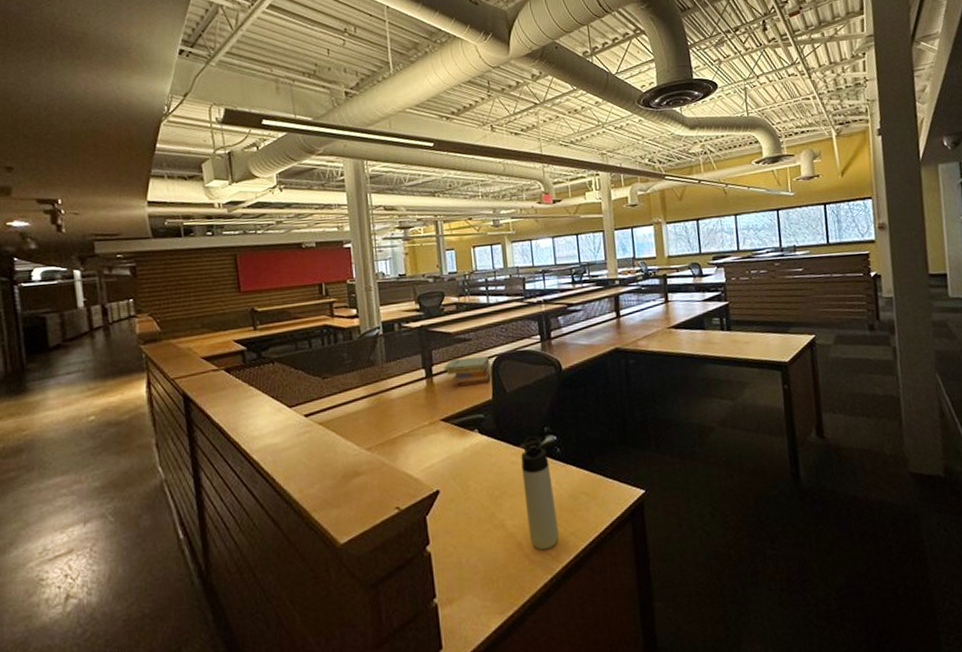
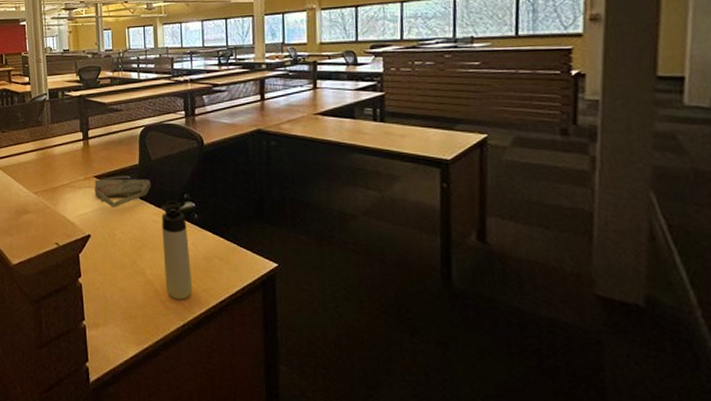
bag: none [441,415,508,455] -> present [94,178,152,209]
books: present [443,356,491,387] -> none [98,125,139,151]

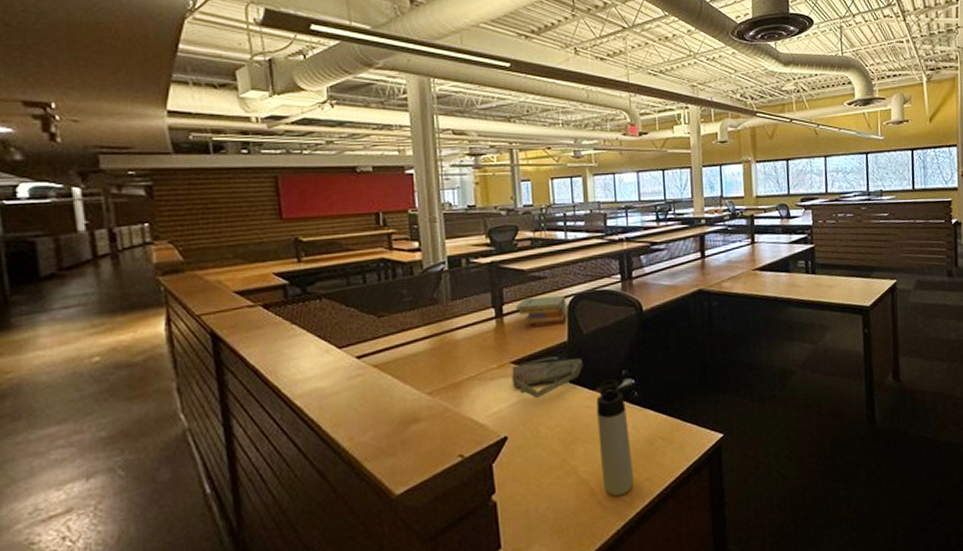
books: none [98,125,139,151] -> present [515,296,567,328]

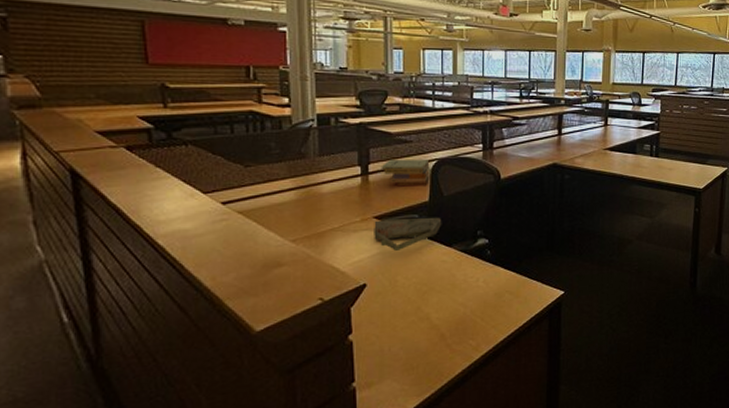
thermos bottle: present [596,379,635,497] -> none [451,238,482,341]

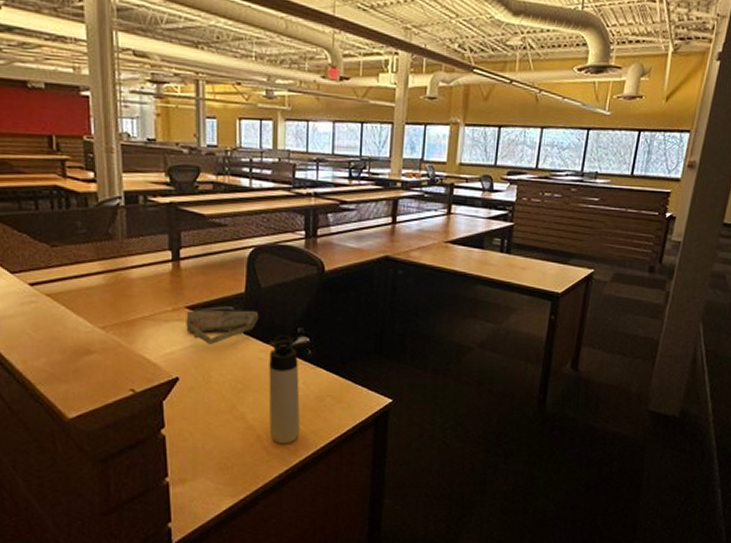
books: present [381,159,430,187] -> none [193,244,246,276]
thermos bottle: none [451,238,482,341] -> present [268,334,301,444]

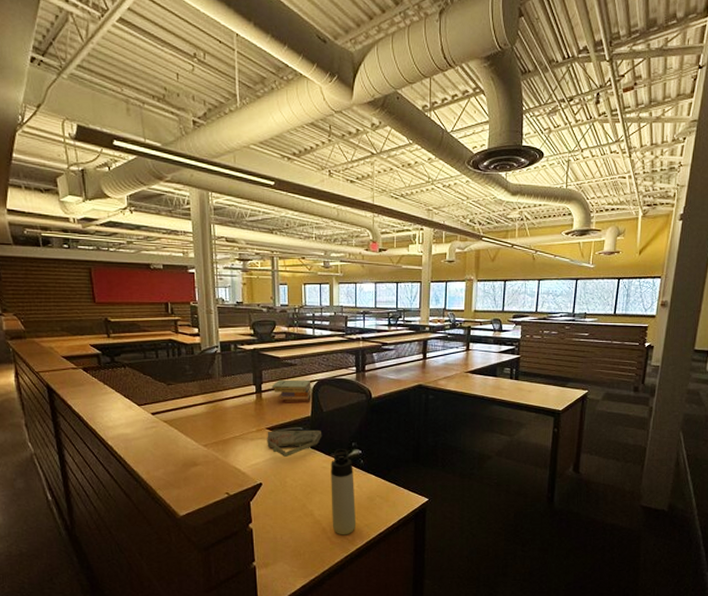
books: none [193,244,246,276] -> present [271,379,311,403]

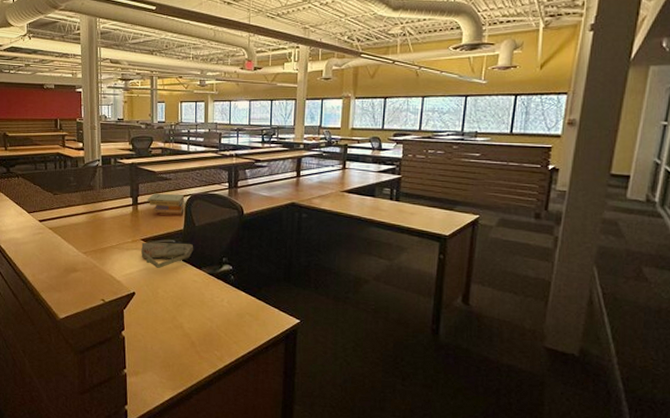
thermos bottle: present [331,448,357,535] -> none [200,263,225,351]

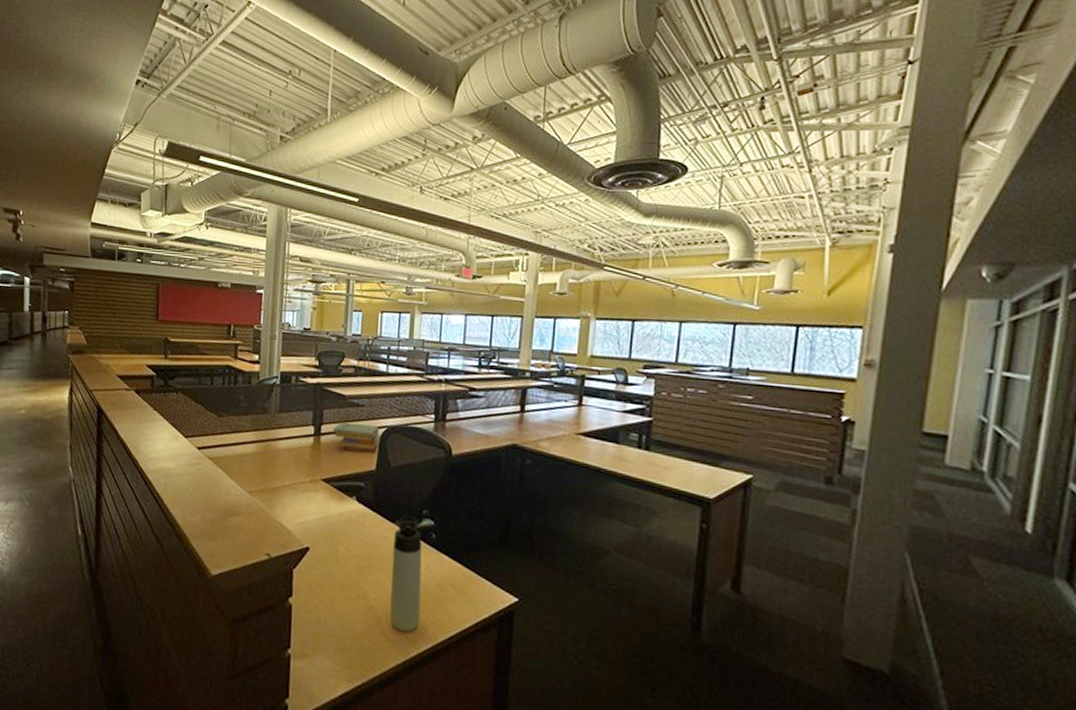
bag: present [141,242,194,269] -> none [320,483,387,519]
thermos bottle: none [200,263,225,351] -> present [389,515,422,633]

